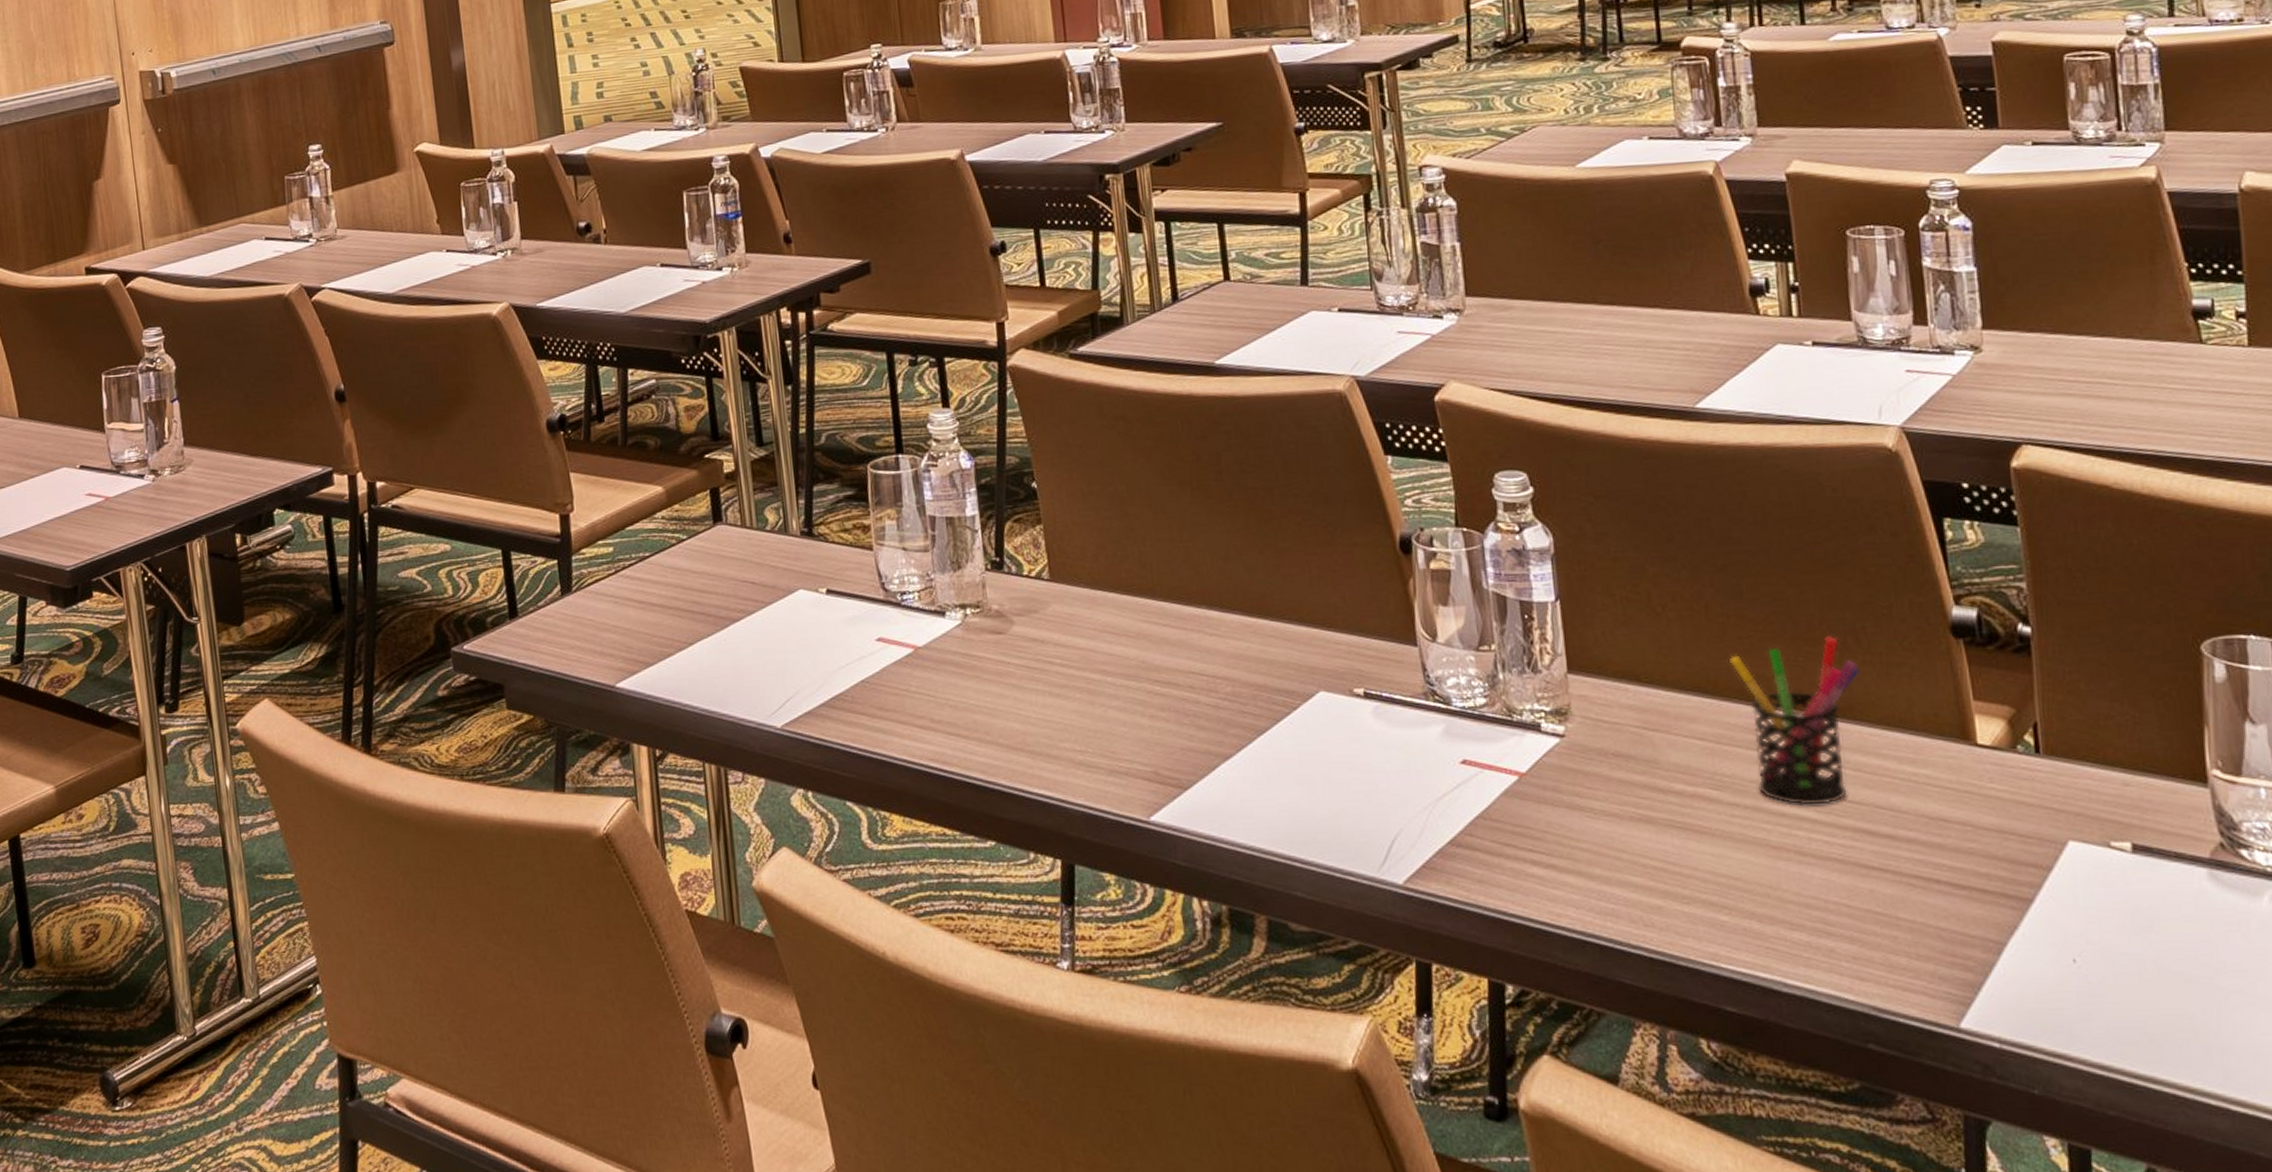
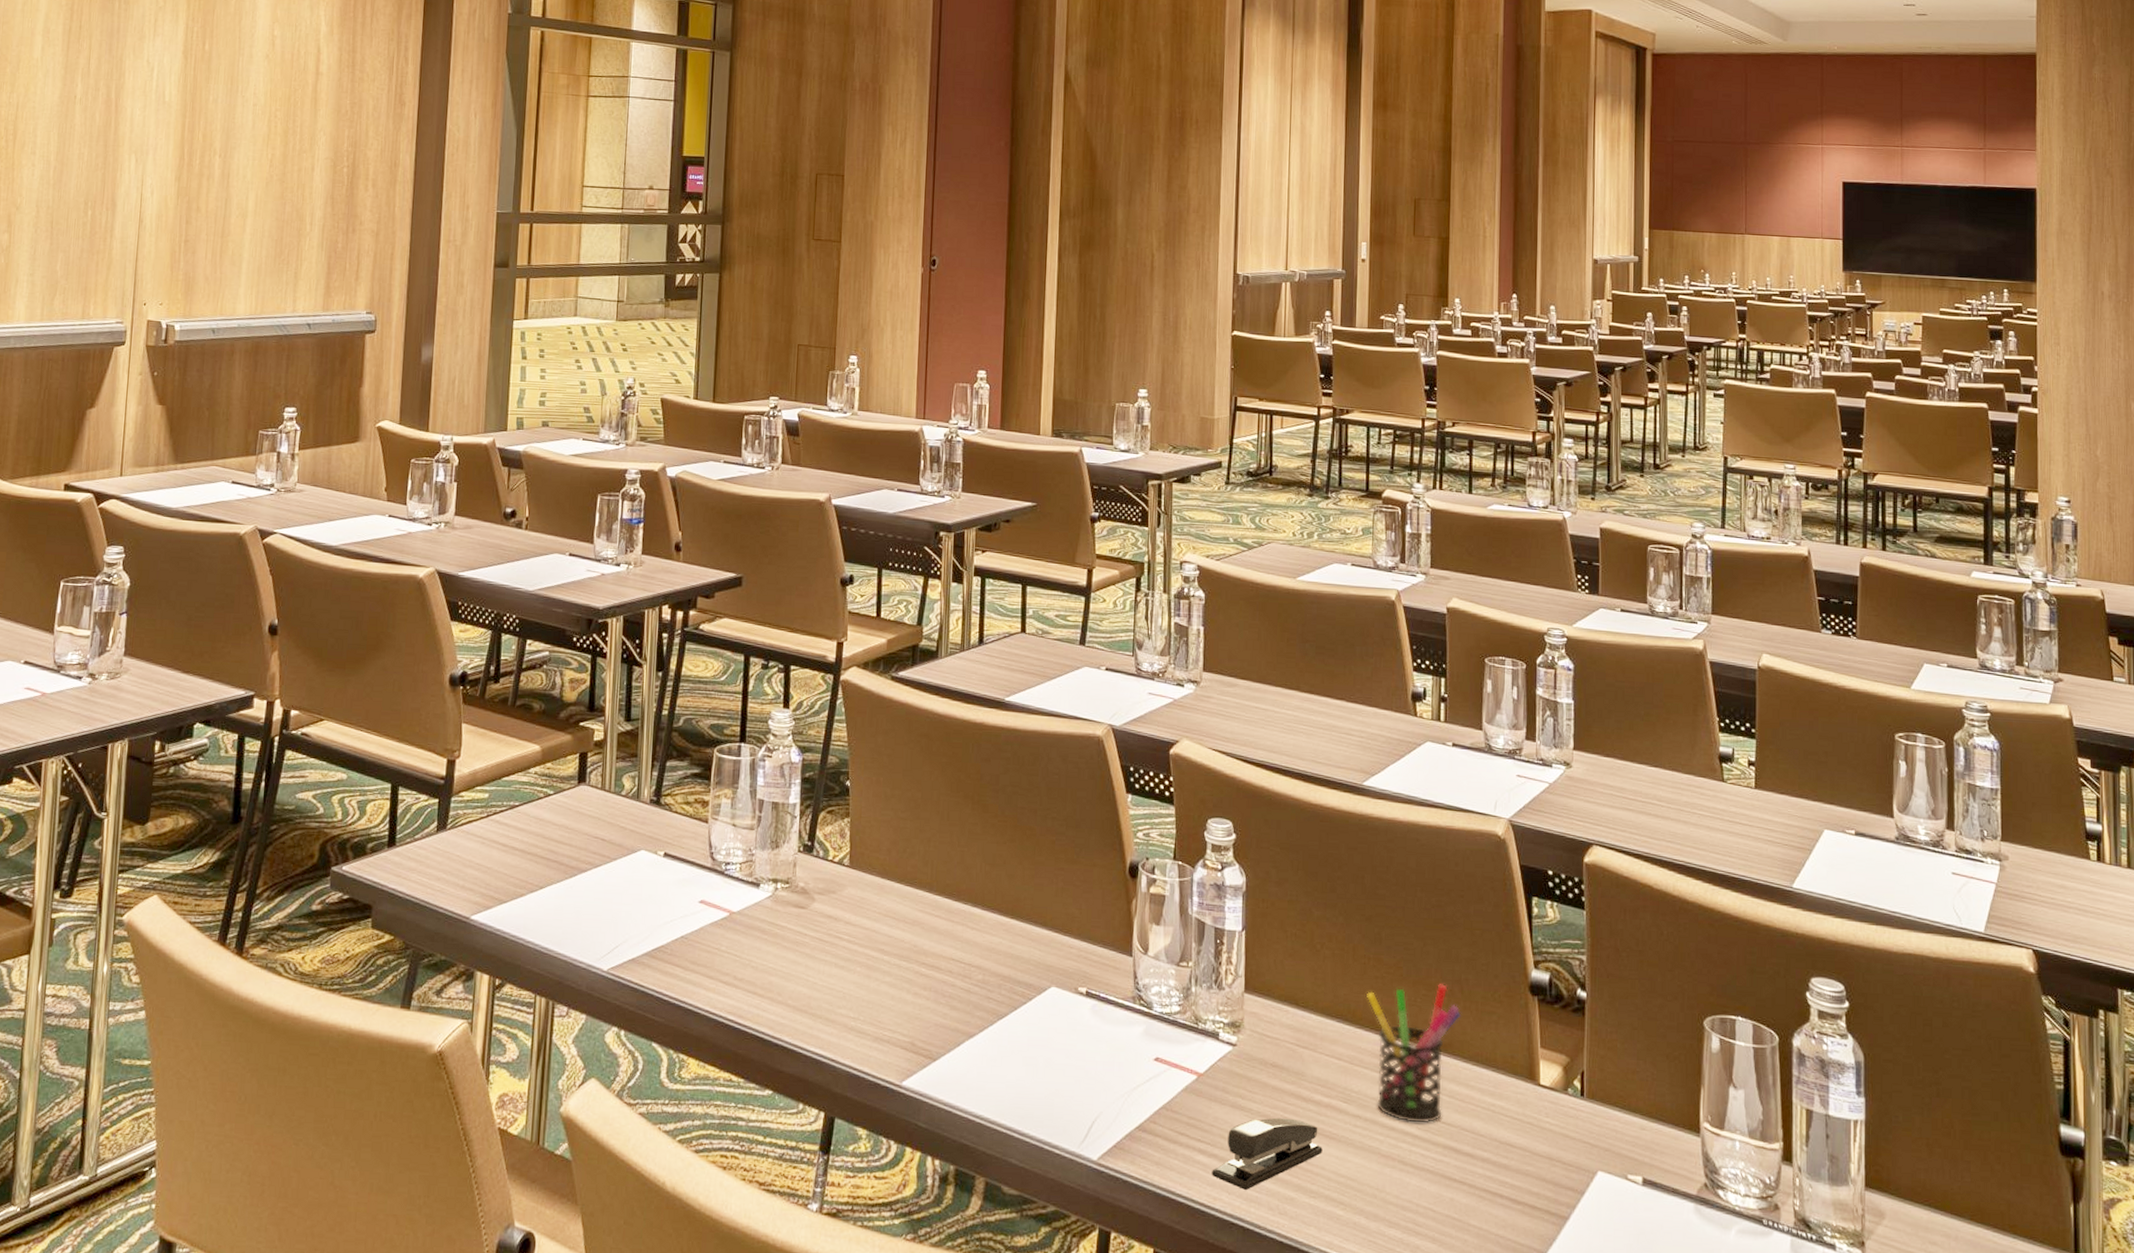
stapler: none [1551,814,1693,902] -> present [1212,1117,1323,1190]

